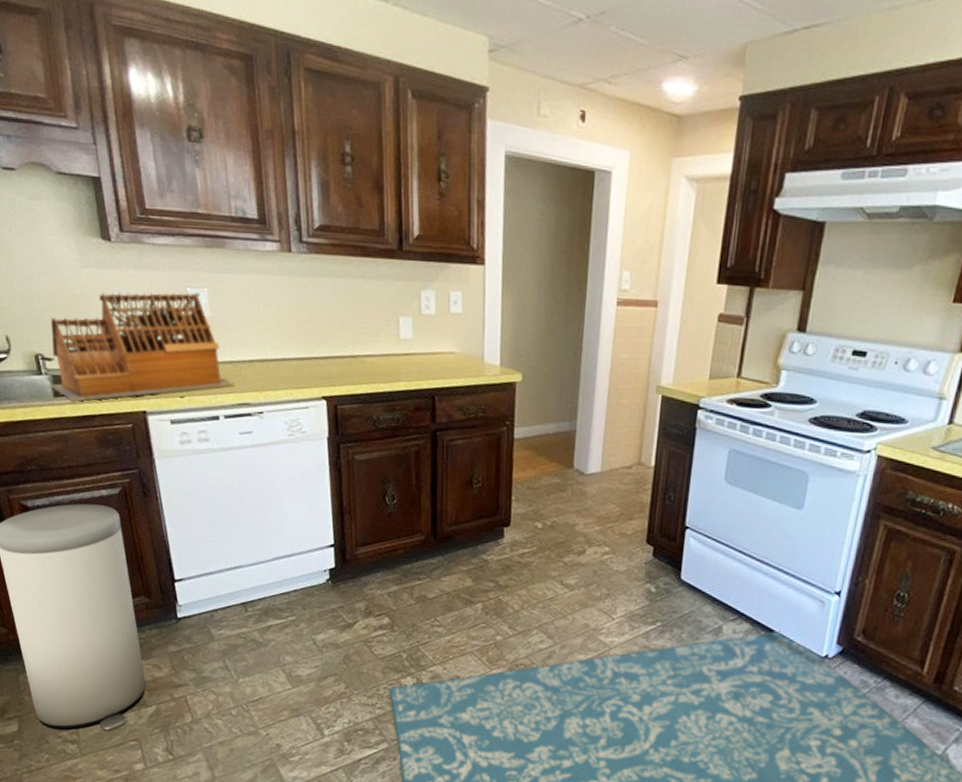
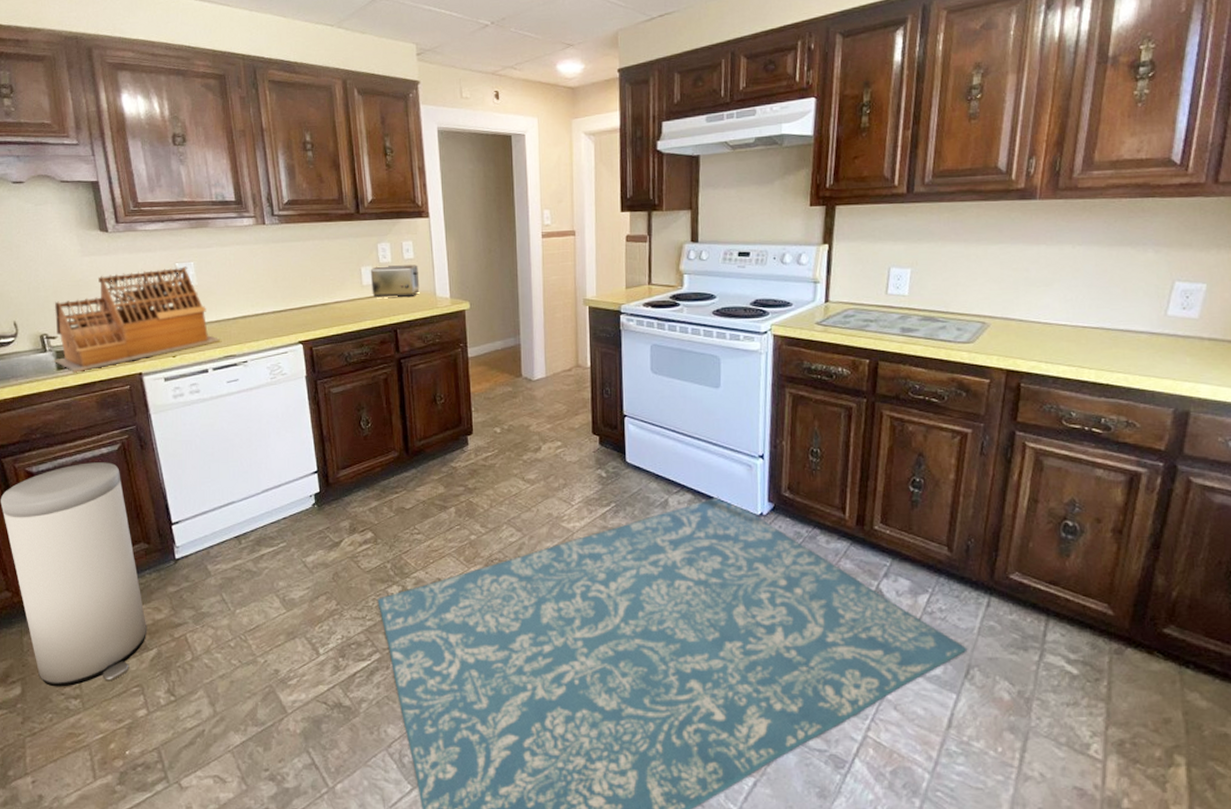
toaster: none [409,317,467,360] -> present [370,264,420,298]

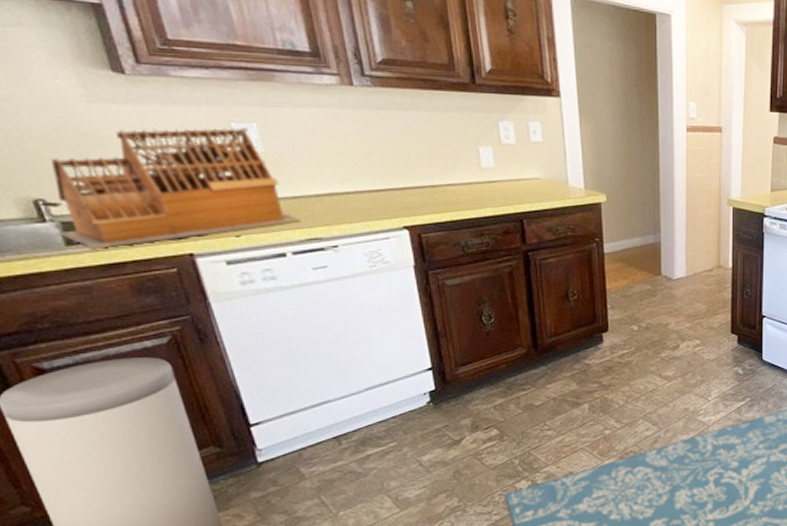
toaster: present [370,264,420,298] -> none [490,146,549,185]

